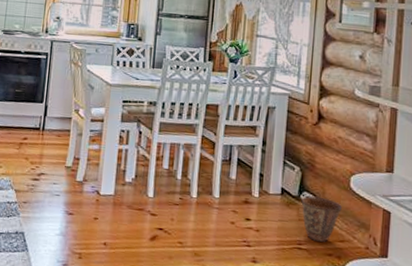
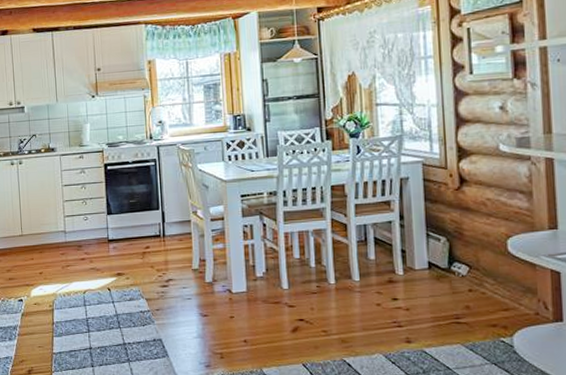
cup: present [301,195,342,242] -> none [452,265,501,313]

